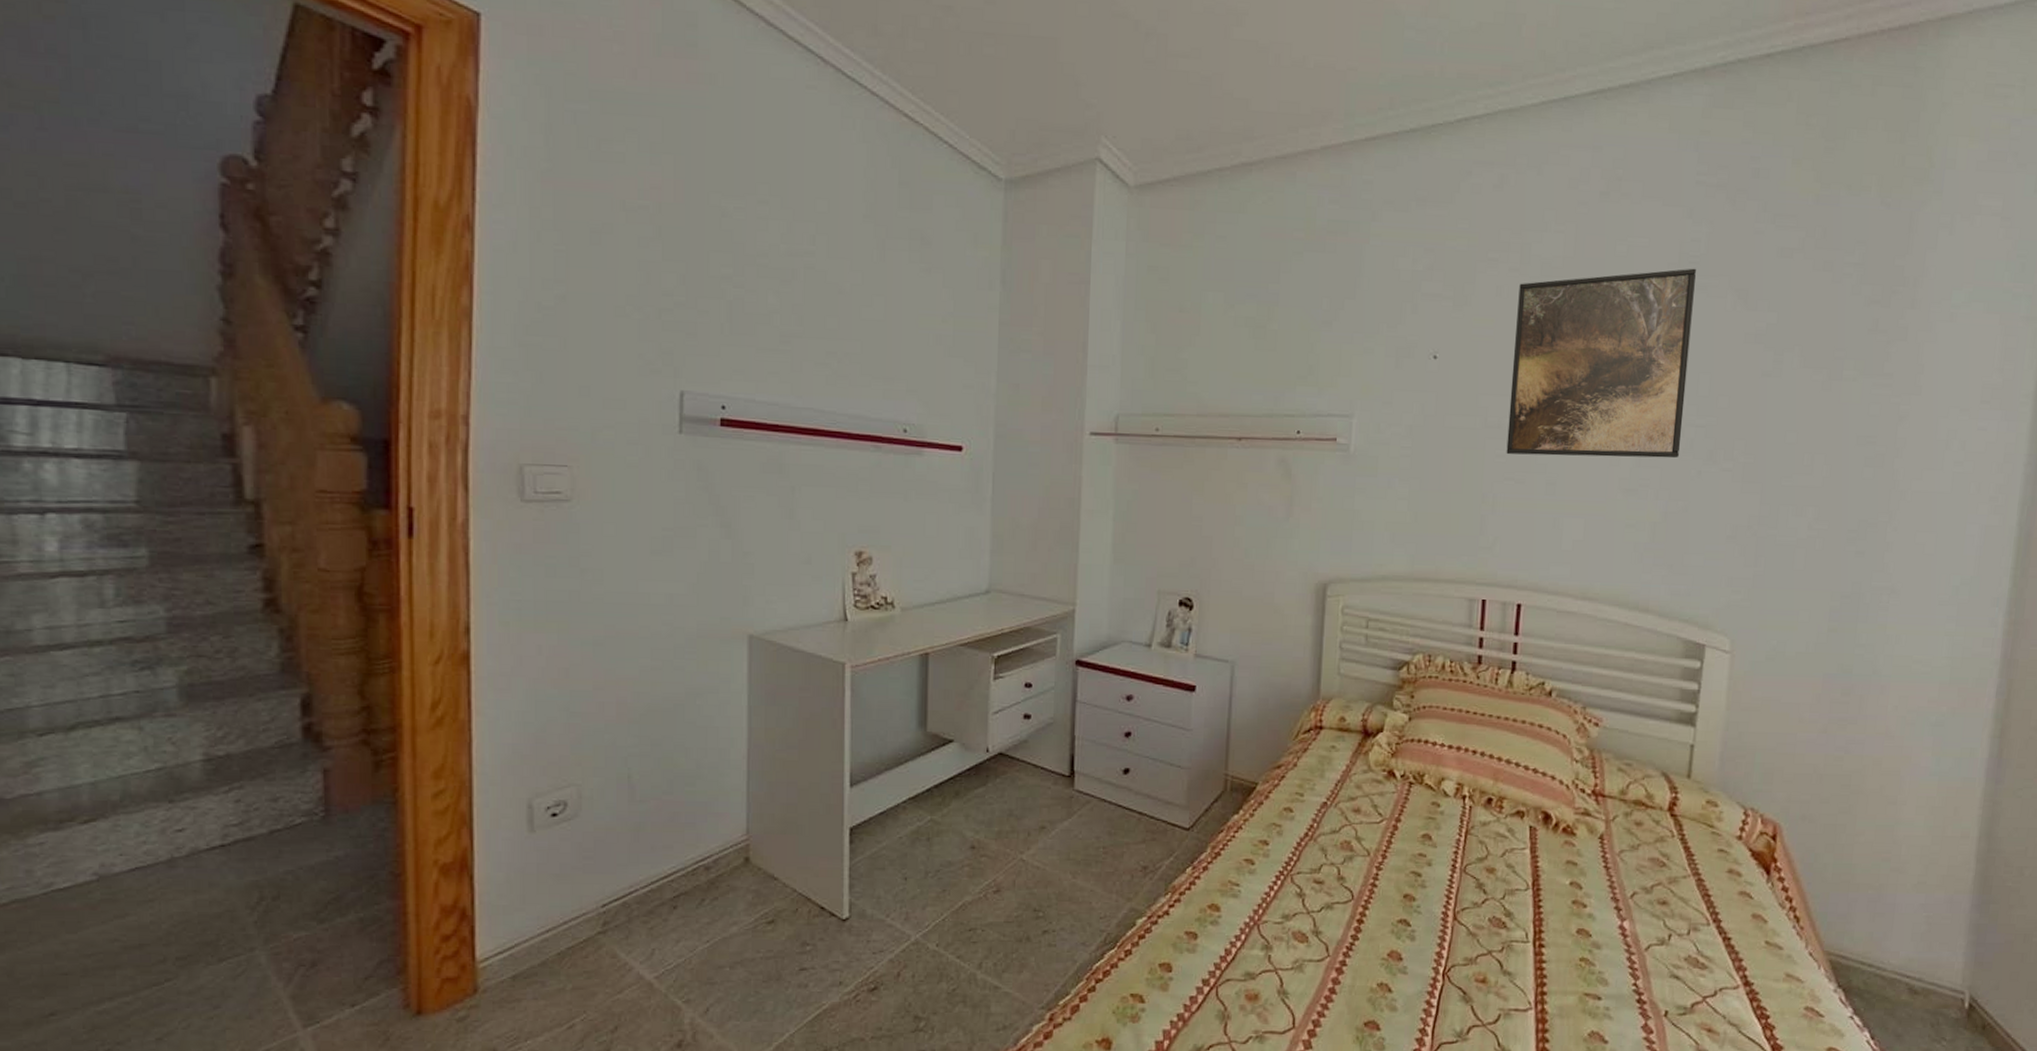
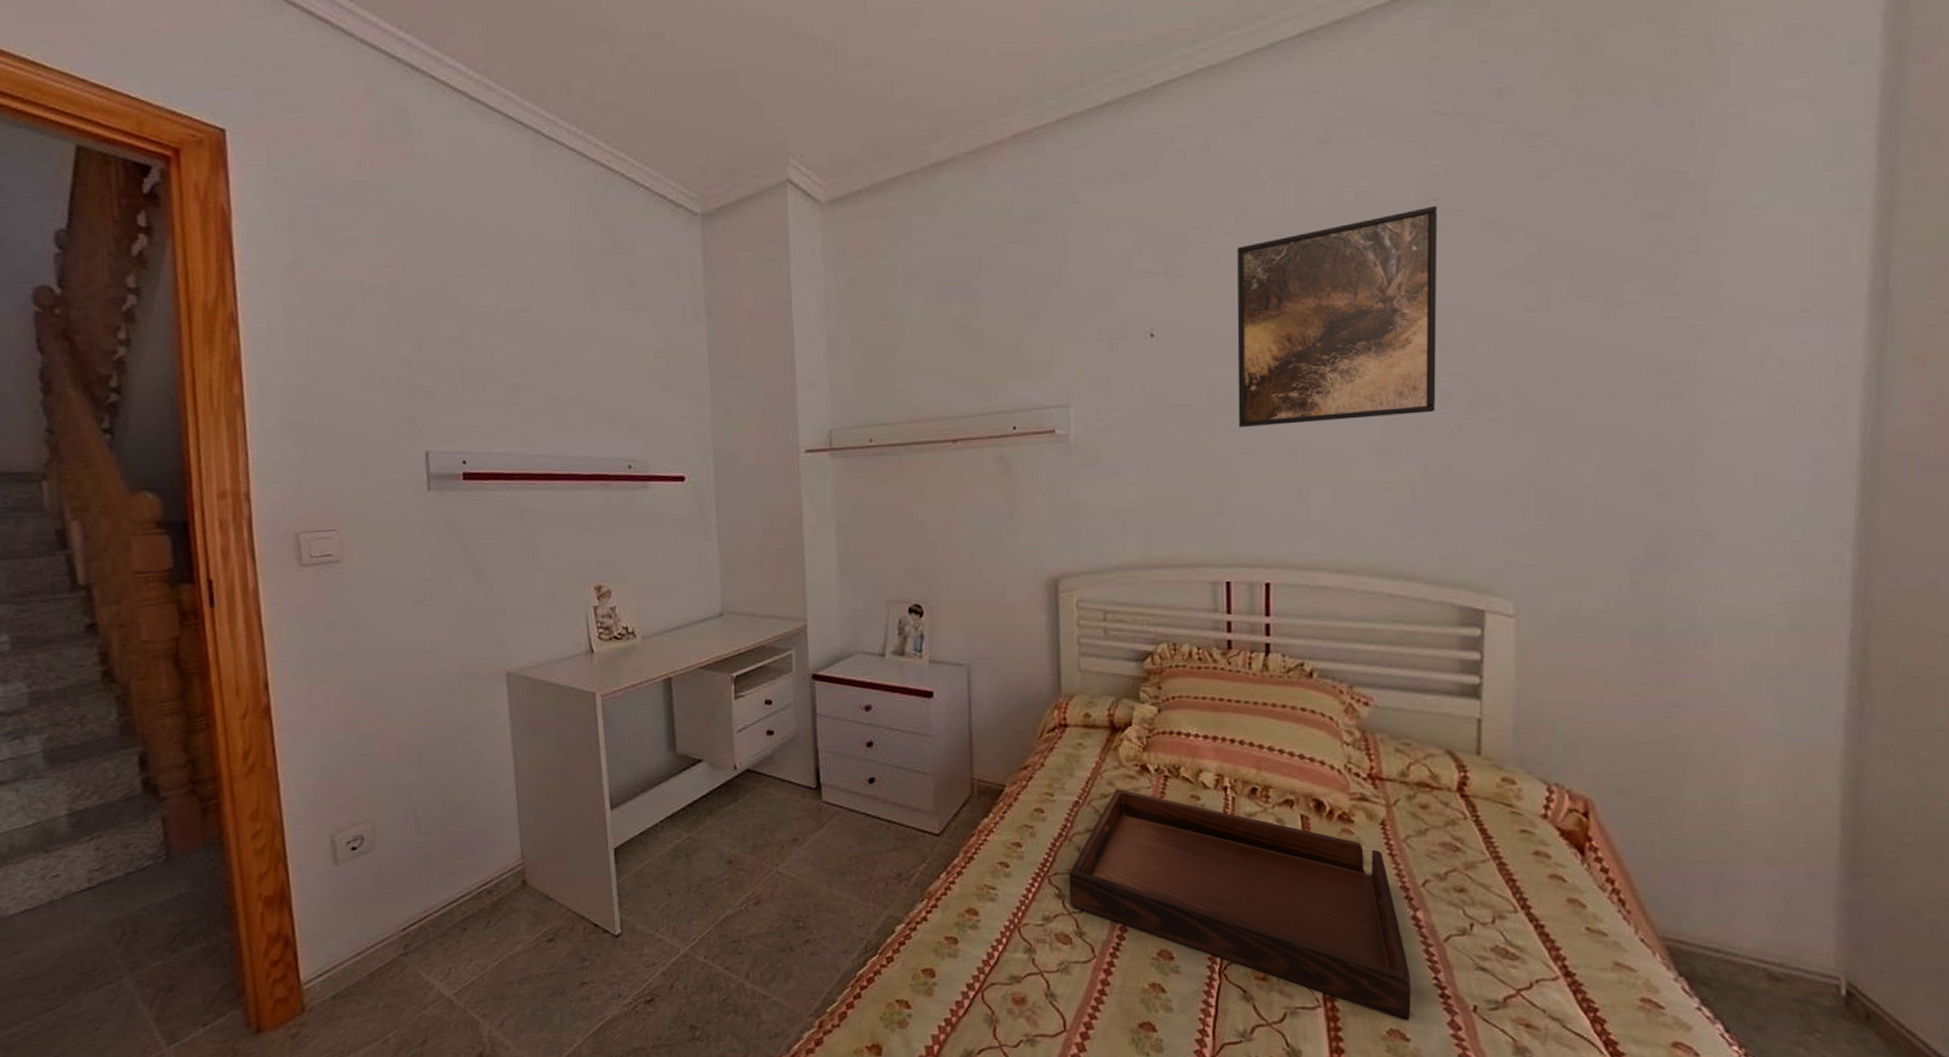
serving tray: none [1309,793,1614,1024] -> present [1068,789,1411,1021]

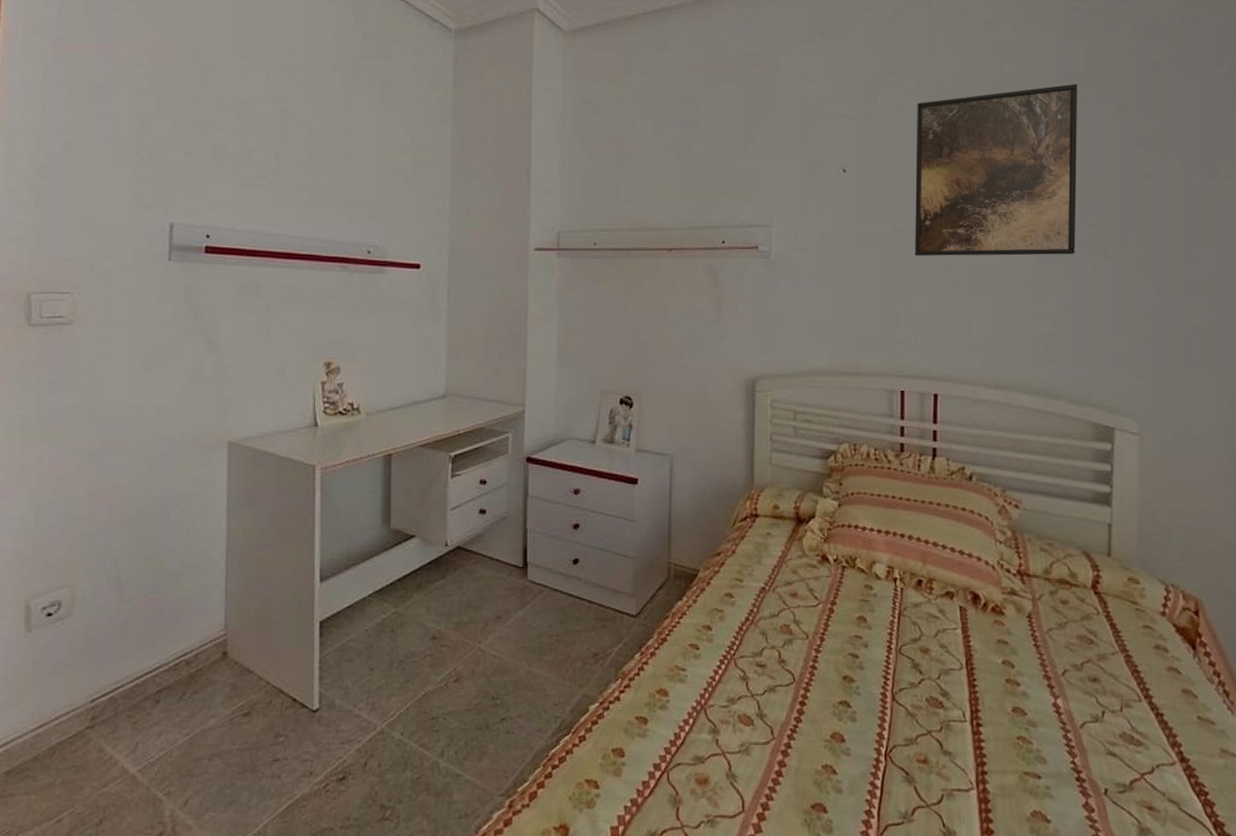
serving tray: present [1068,789,1411,1021] -> none [753,577,1052,803]

